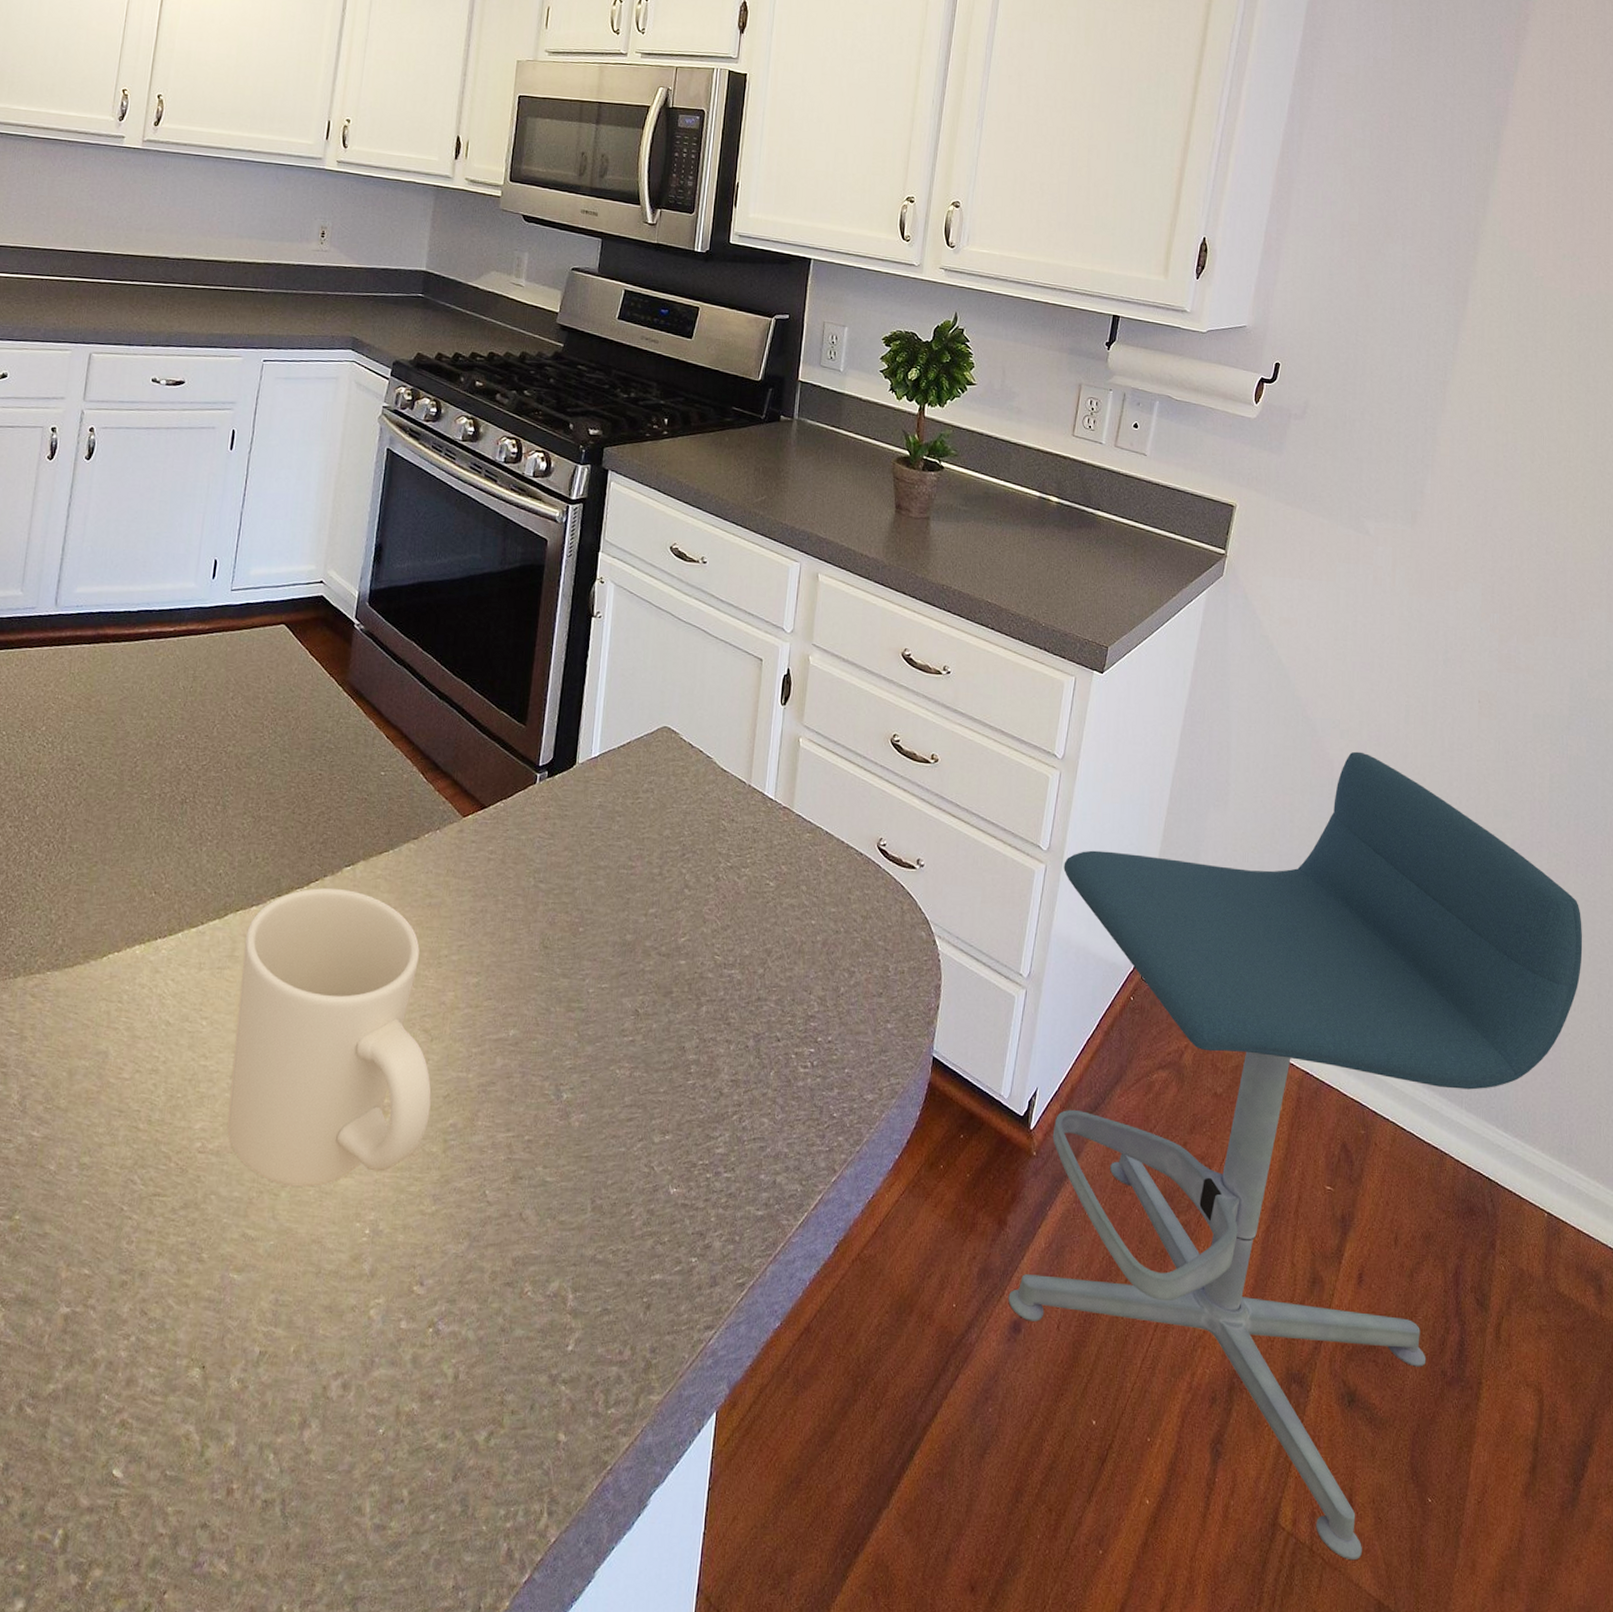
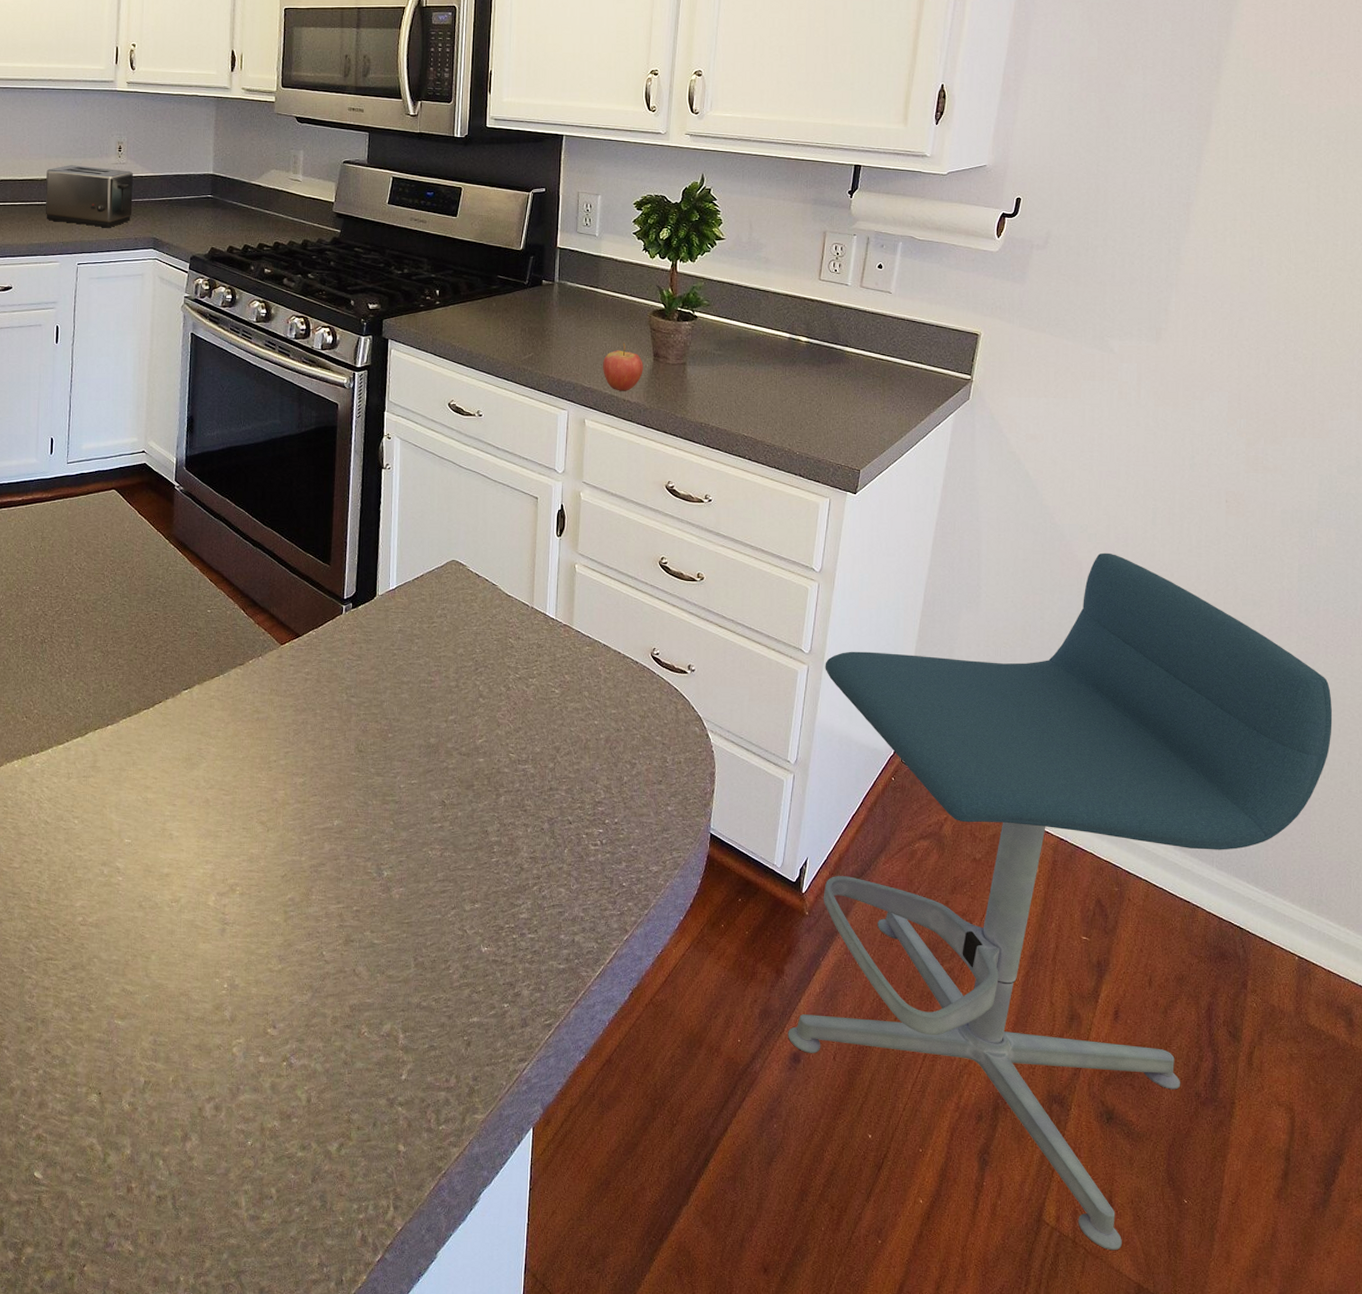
mug: present [227,887,432,1187] -> none [102,708,271,951]
toaster: none [231,247,336,323] -> present [45,165,133,228]
fruit: none [840,490,884,545] -> present [603,342,643,391]

